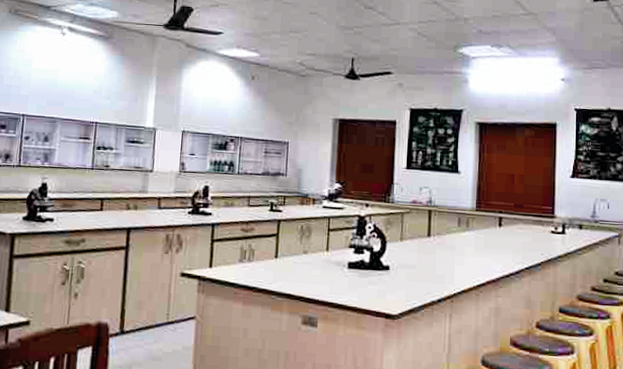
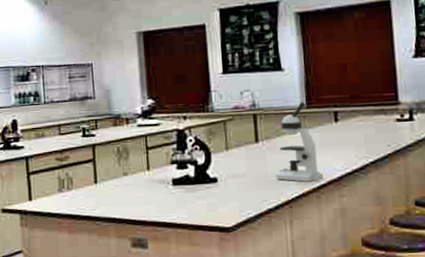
microscope: none [442,204,484,280] -> present [276,101,323,182]

